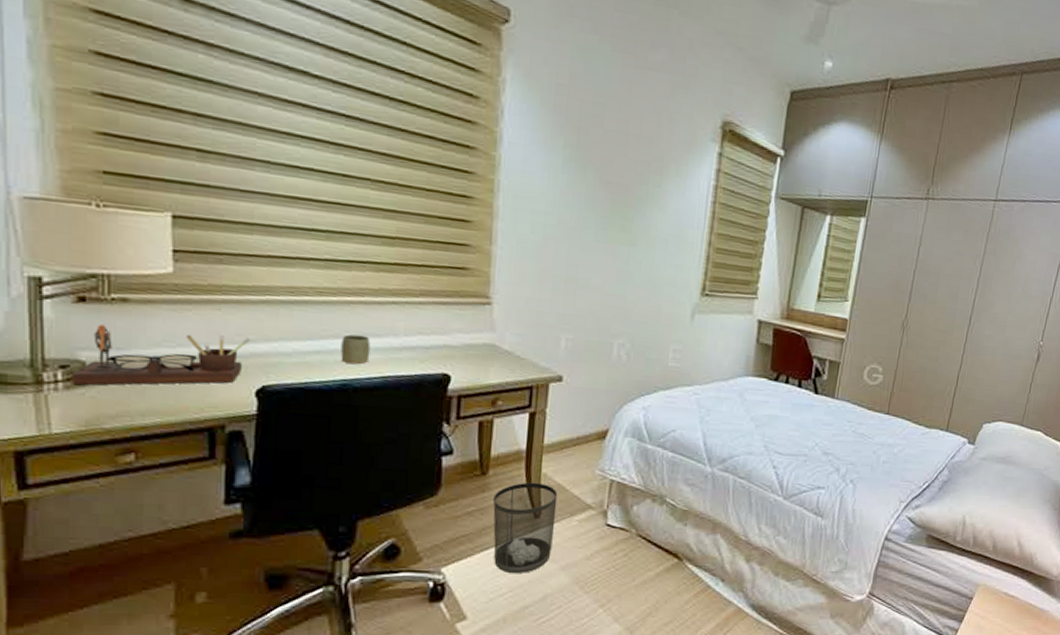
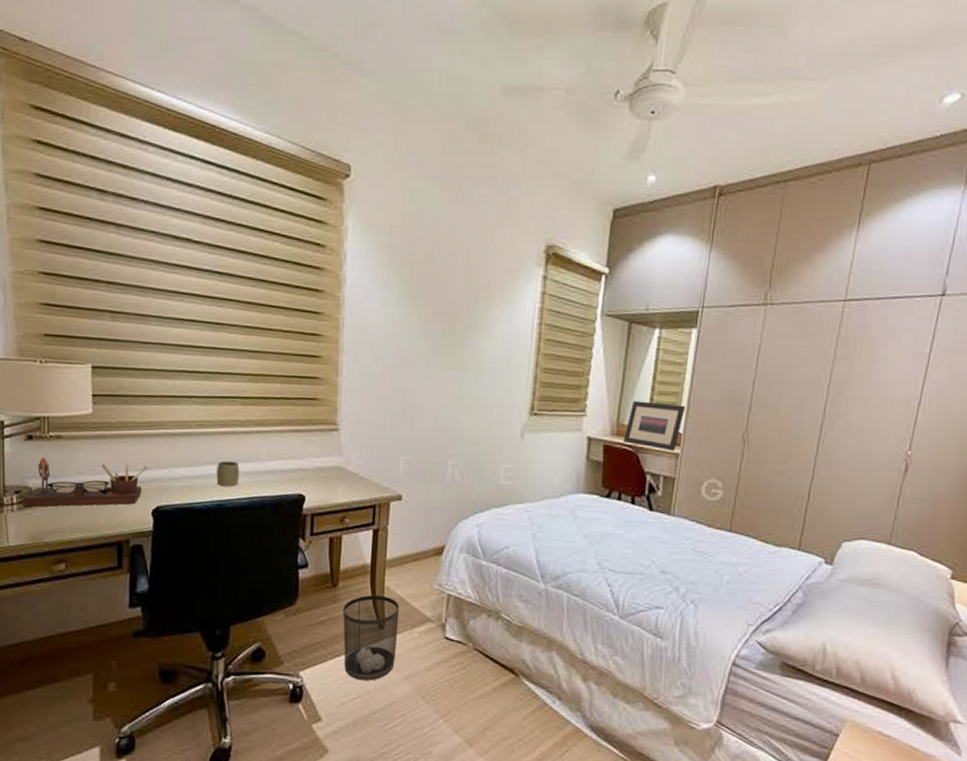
picture frame: none [792,285,853,337] -> present [623,400,686,452]

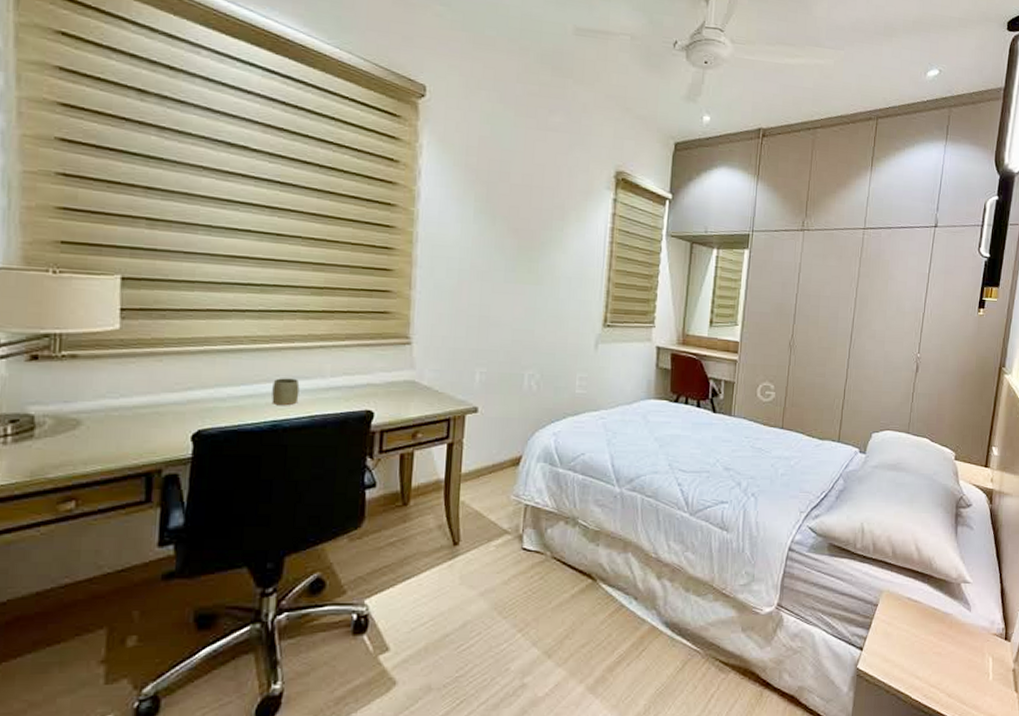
desk organizer: present [23,457,147,507] -> none [20,380,188,438]
waste bin: present [342,594,400,681] -> none [413,510,476,601]
picture frame: present [623,400,686,452] -> none [688,313,742,359]

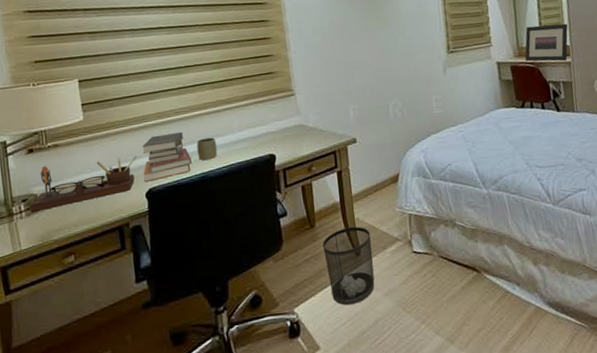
desk organizer: none [20,380,188,438] -> present [30,155,137,212]
books: none [192,364,262,421] -> present [143,131,192,182]
waste bin: none [413,510,476,601] -> present [322,226,375,305]
picture frame: none [688,313,742,359] -> present [525,23,568,62]

